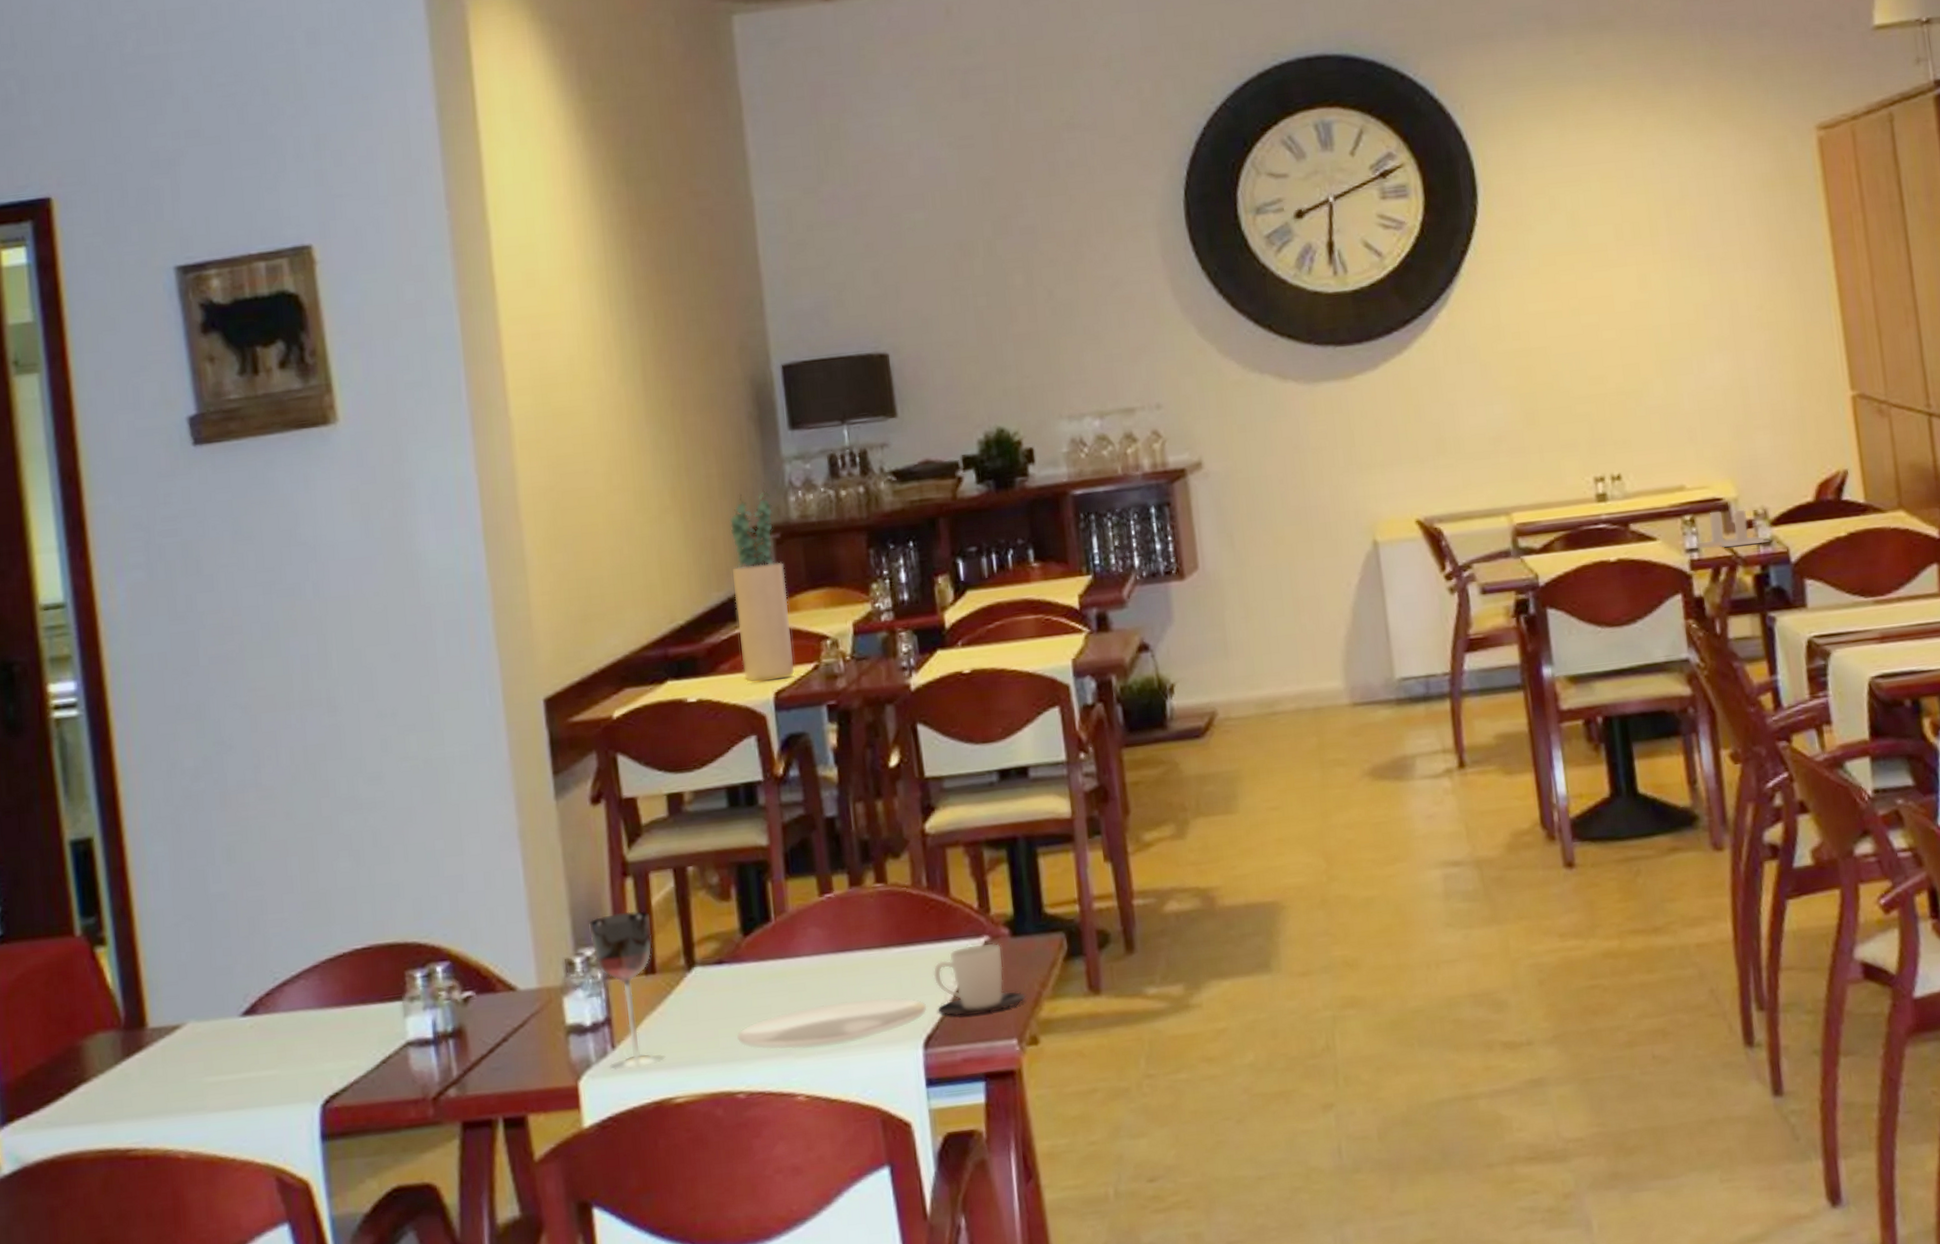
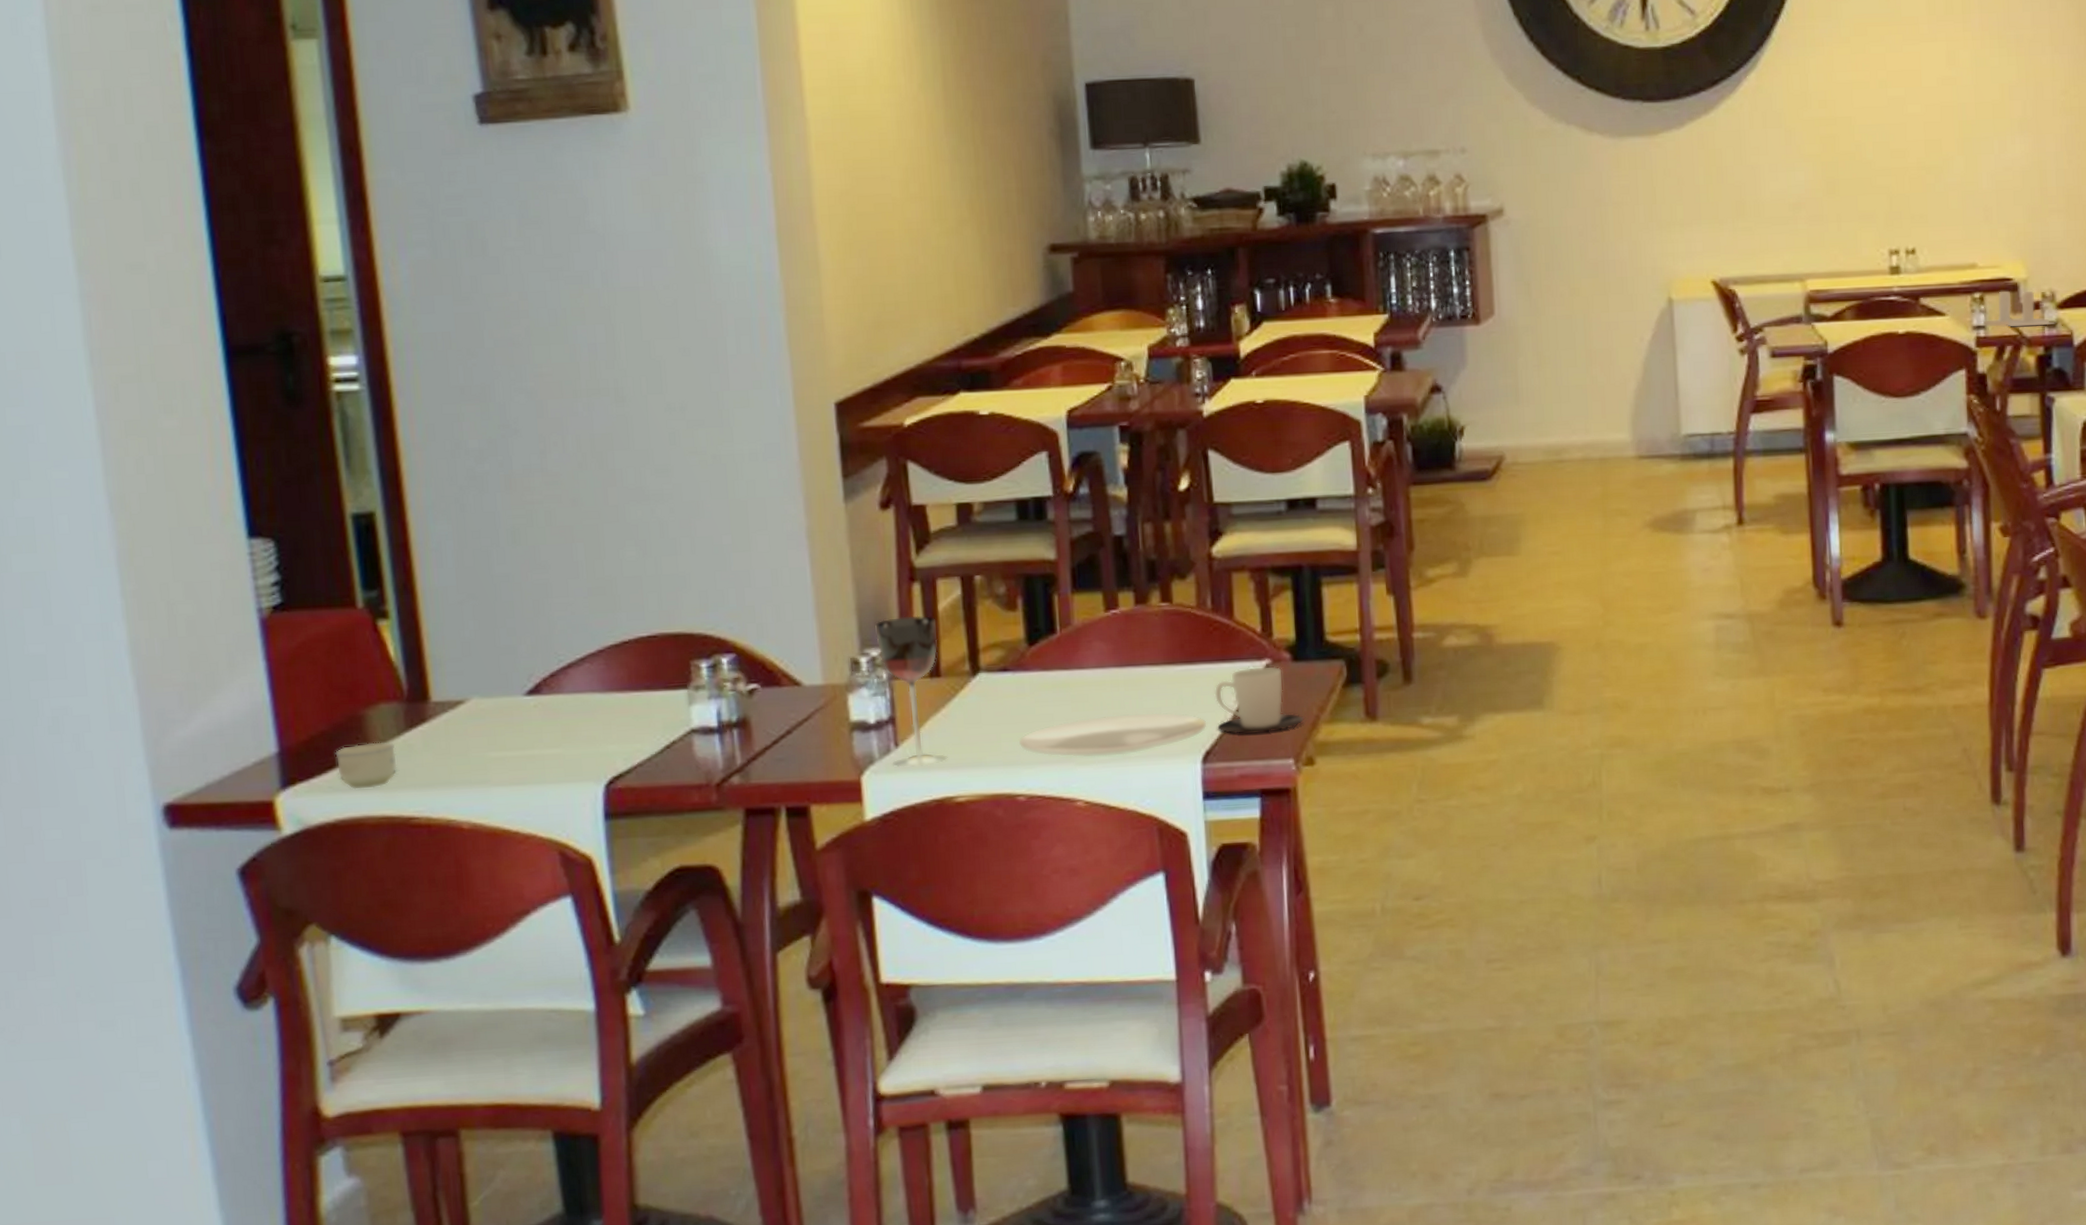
cup: none [53,1072,115,1123] -> present [335,742,397,790]
vase: present [729,482,794,683] -> none [1027,200,1087,399]

